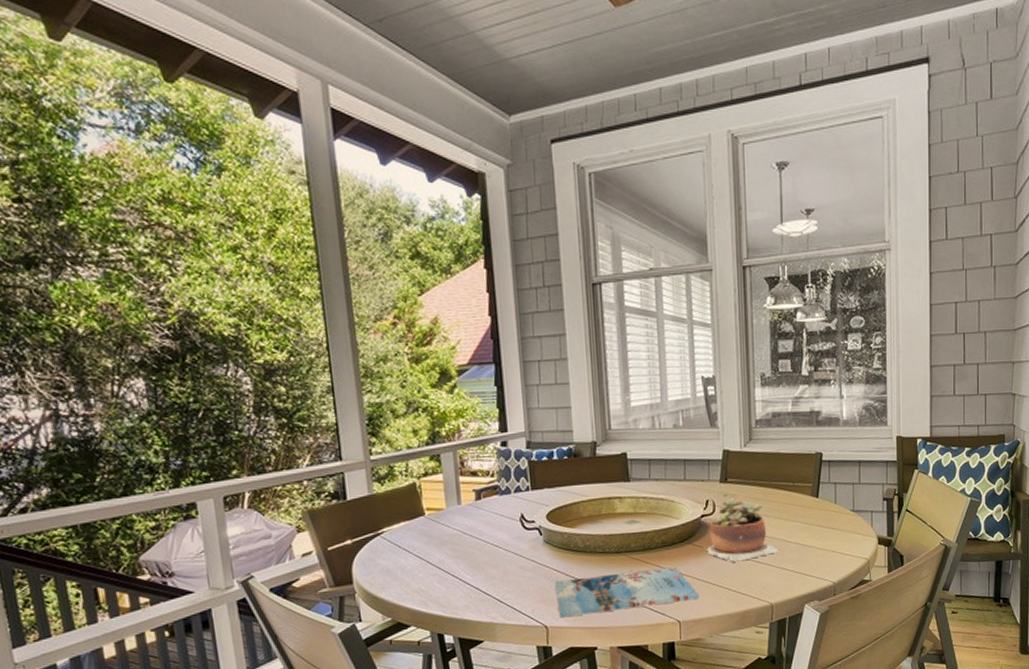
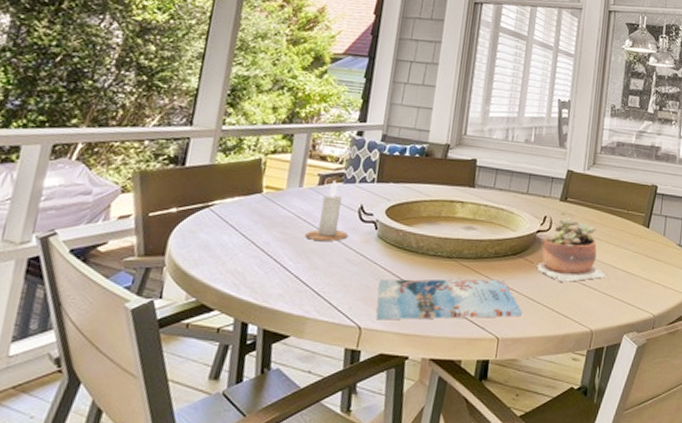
candle: none [475,494,516,553] -> present [305,181,348,241]

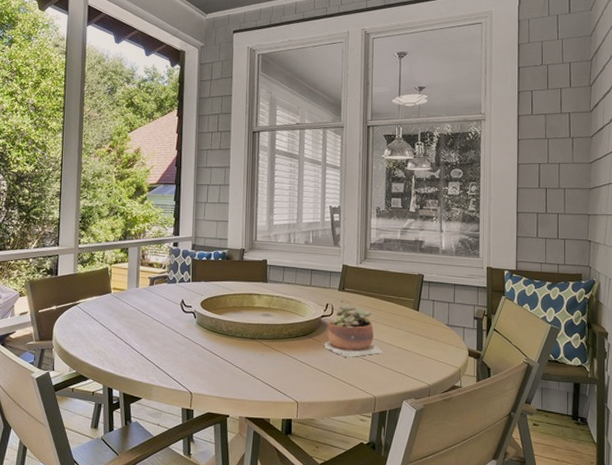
candle: present [305,181,348,241] -> none [144,282,175,328]
magazine: present [376,279,523,320] -> none [201,355,316,387]

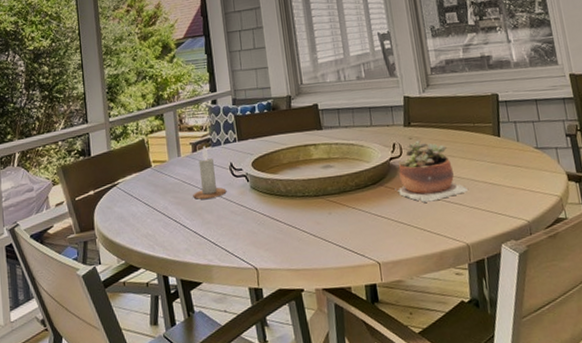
candle: none [144,282,175,328] -> present [193,146,227,199]

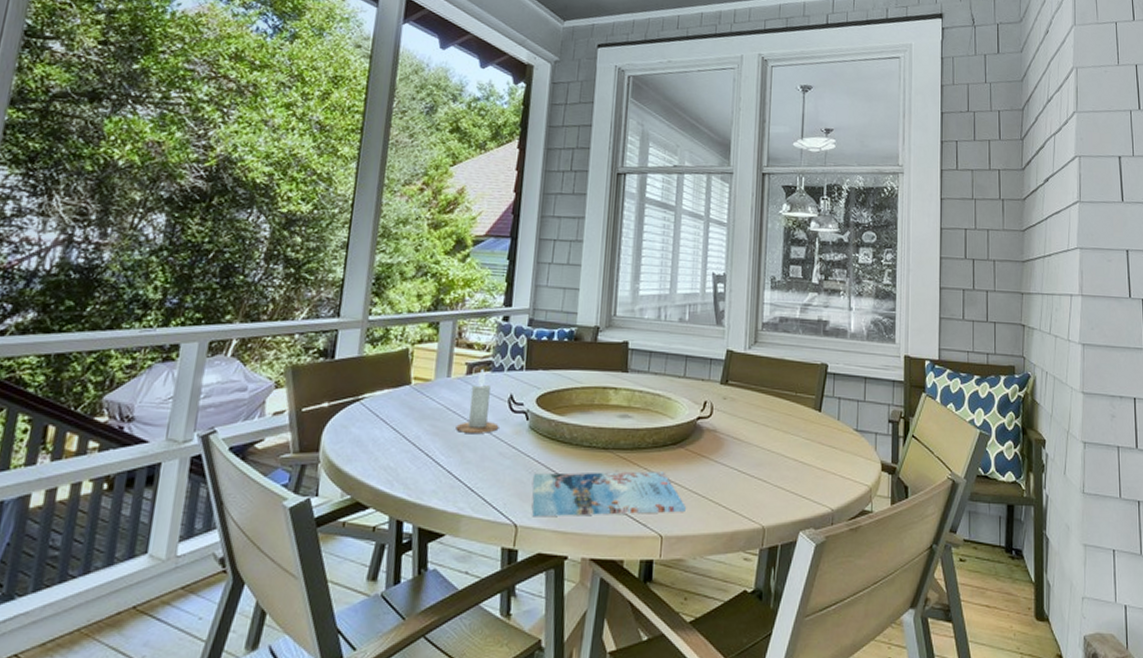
magazine: none [261,208,397,260] -> present [532,471,687,517]
succulent plant: present [395,140,468,203] -> none [696,401,775,474]

